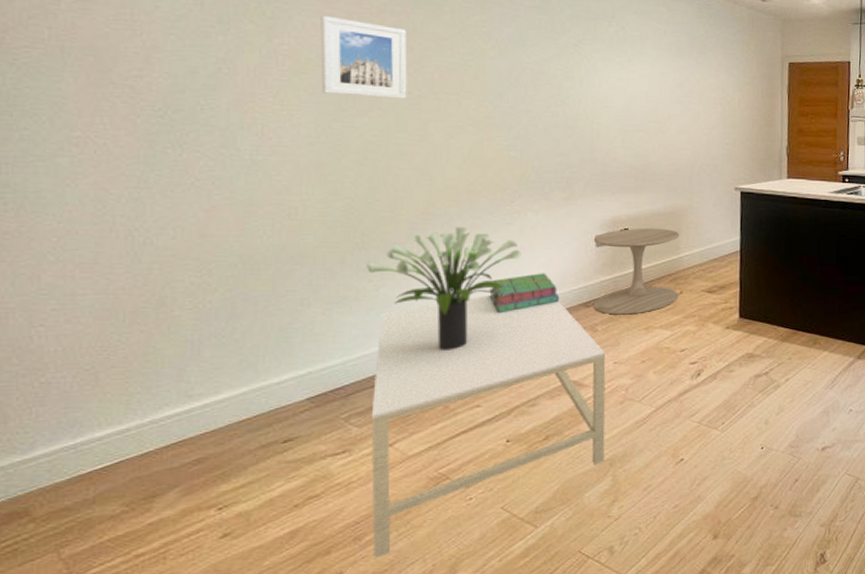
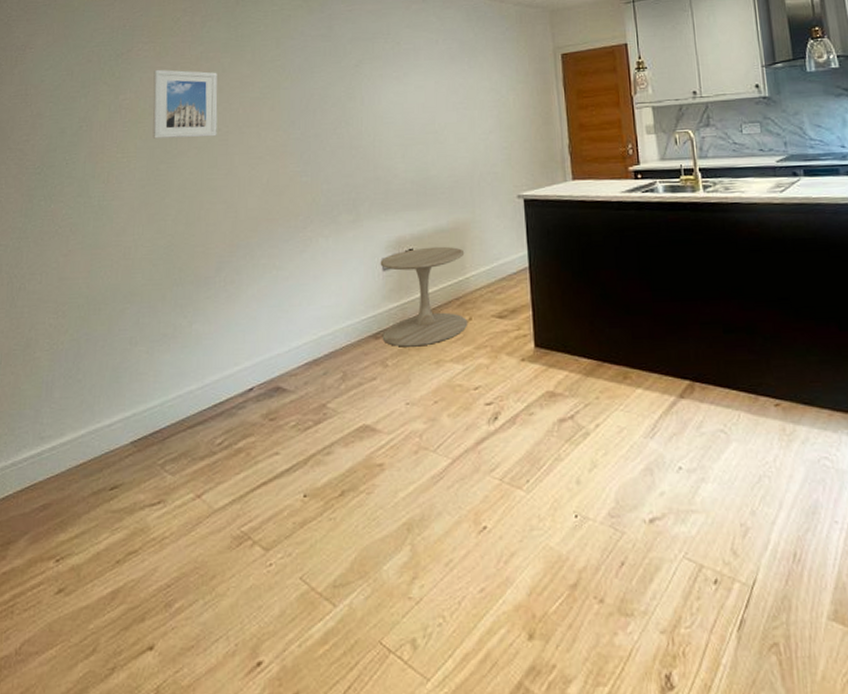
potted plant: present [366,227,522,351] -> none [182,257,314,390]
coffee table: present [372,295,606,559] -> none [181,329,401,631]
stack of books: present [489,273,560,314] -> none [286,302,351,349]

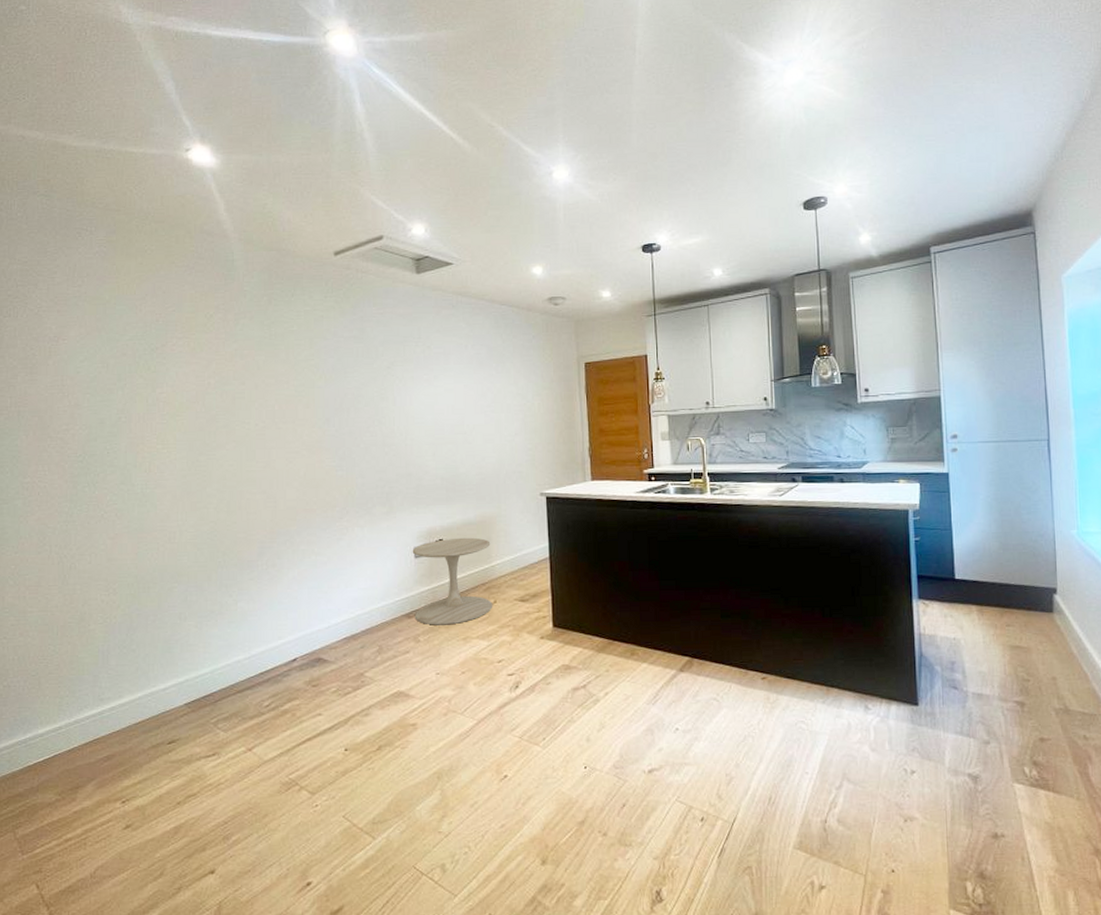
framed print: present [152,69,218,139] -> none [189,364,254,432]

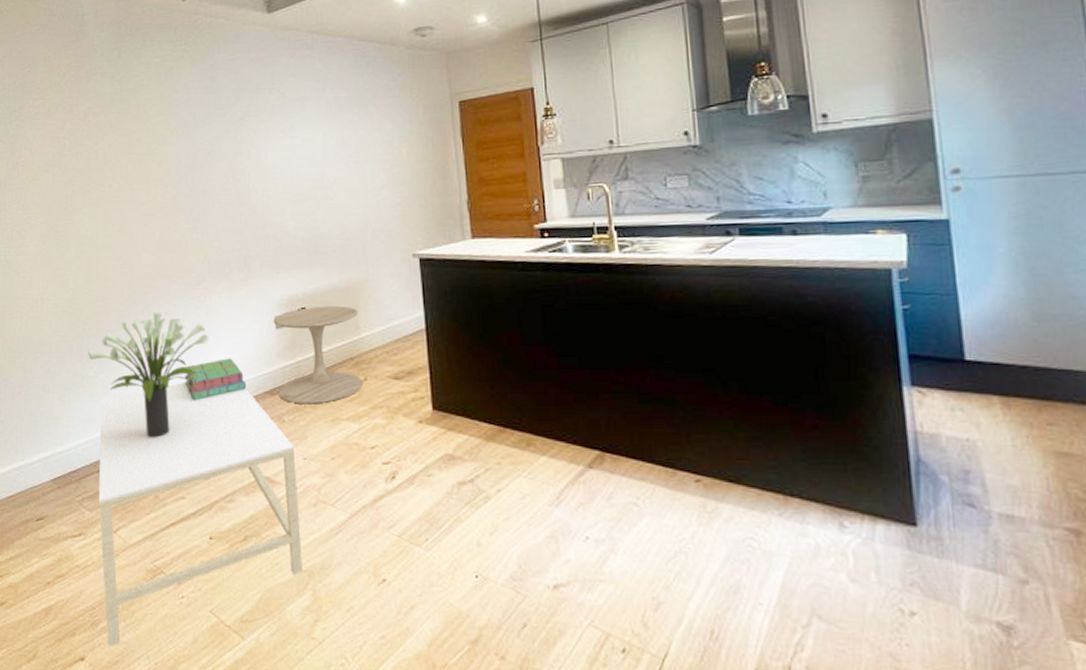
potted plant: none [227,544,351,661] -> present [88,313,210,438]
coffee table: none [235,608,432,859] -> present [99,382,303,648]
stack of books: none [325,585,385,625] -> present [184,358,247,401]

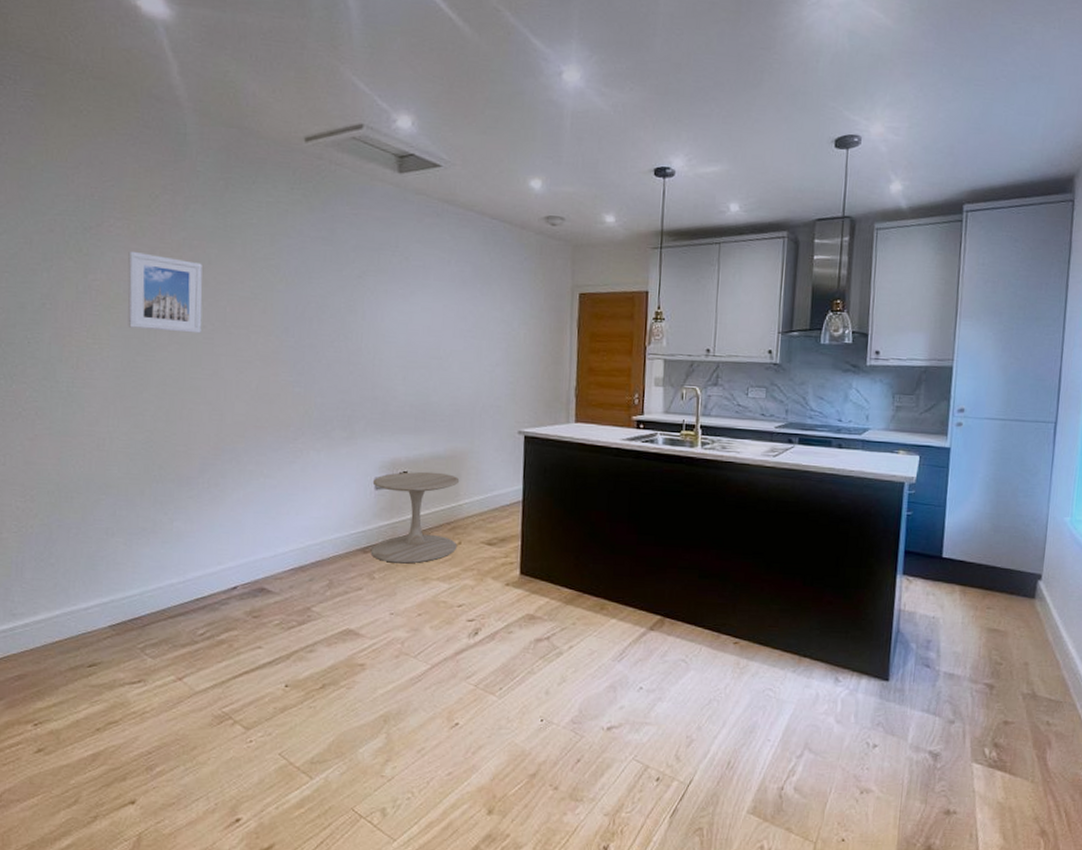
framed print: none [45,126,109,195] -> present [127,250,203,334]
potted plant: present [88,313,210,438] -> none [163,463,303,589]
coffee table: present [99,382,303,648] -> none [163,534,382,791]
stack of books: present [184,358,247,401] -> none [272,514,339,554]

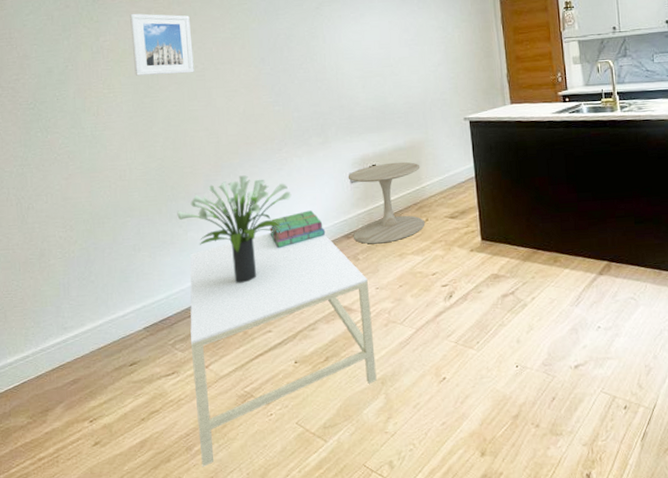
potted plant: none [163,463,303,589] -> present [177,175,292,283]
coffee table: none [163,534,382,791] -> present [190,233,377,467]
stack of books: none [272,514,339,554] -> present [269,210,326,249]

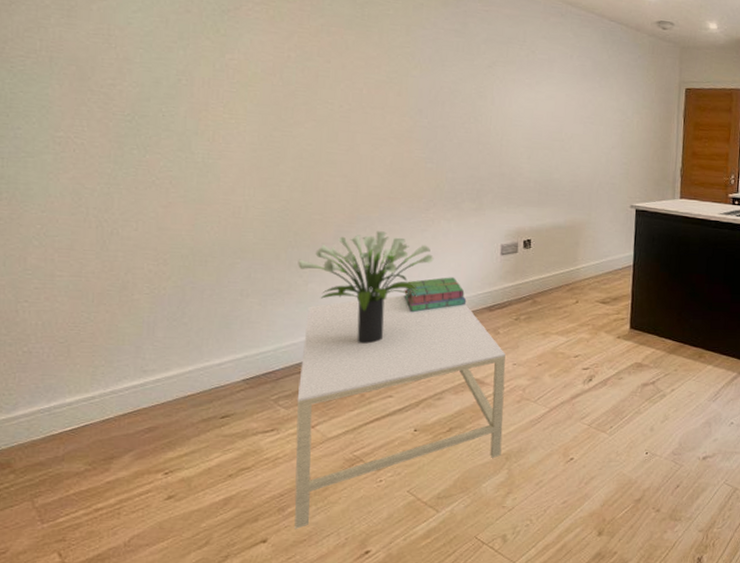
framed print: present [130,13,194,76] -> none [265,33,340,113]
side table: present [348,161,426,244] -> none [496,239,578,320]

